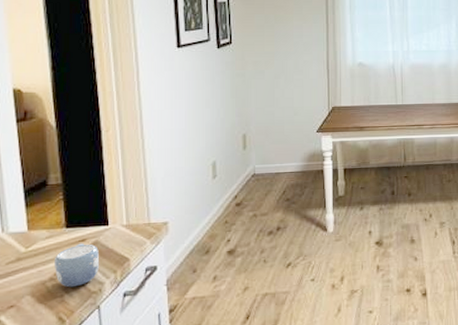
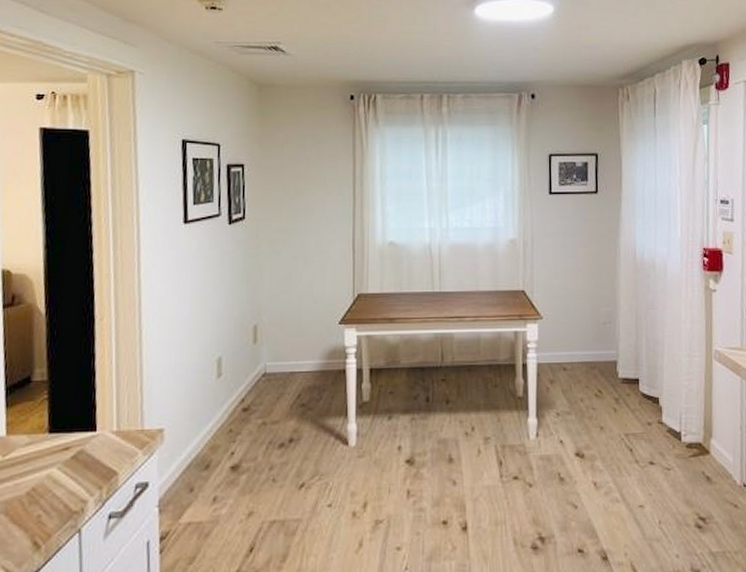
mug: present [55,243,99,288] -> none [33,451,84,506]

